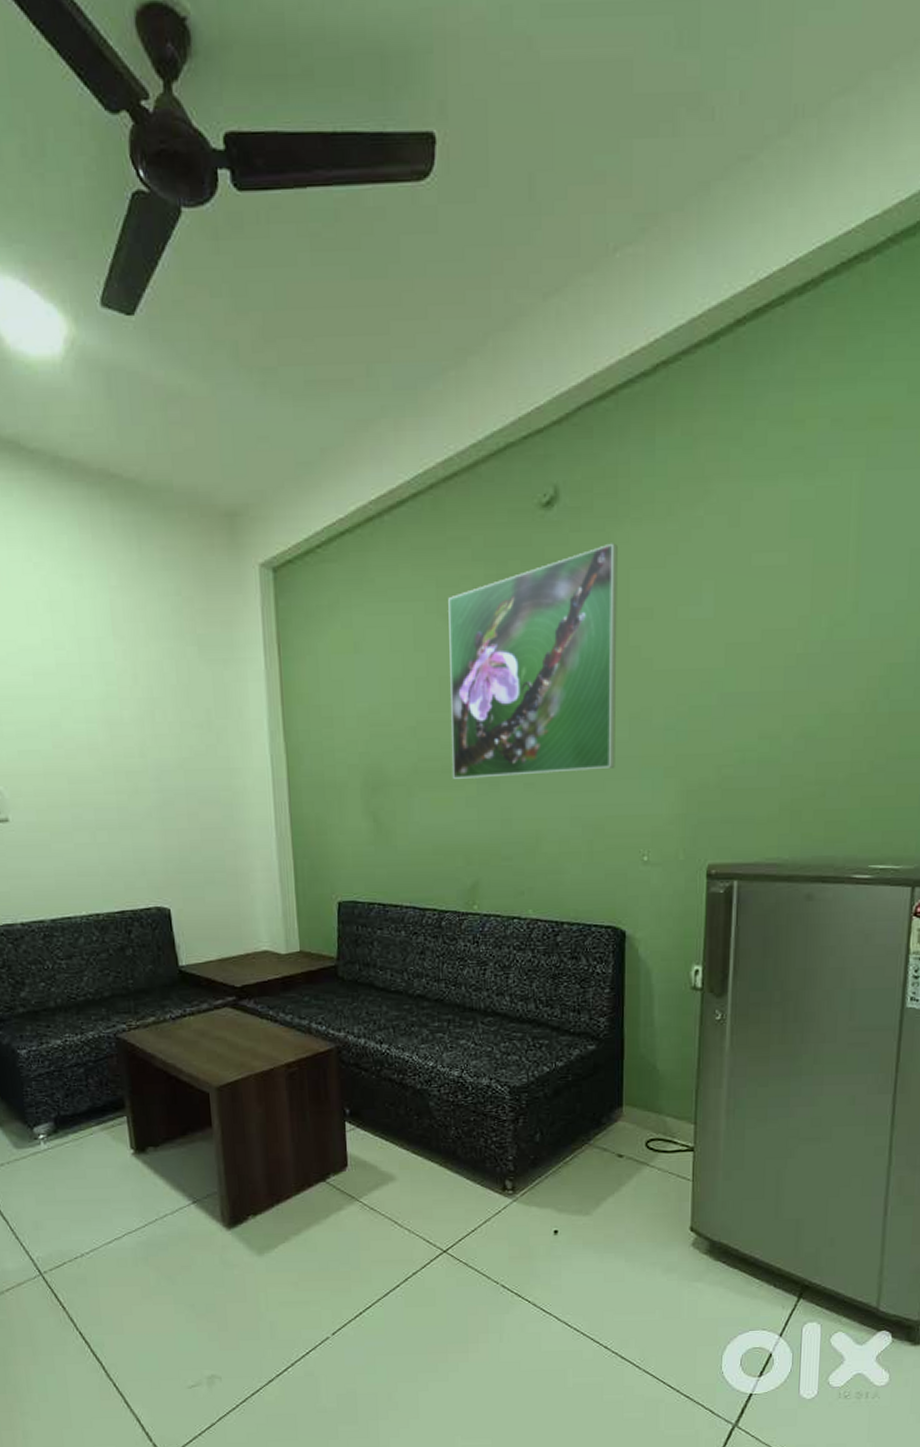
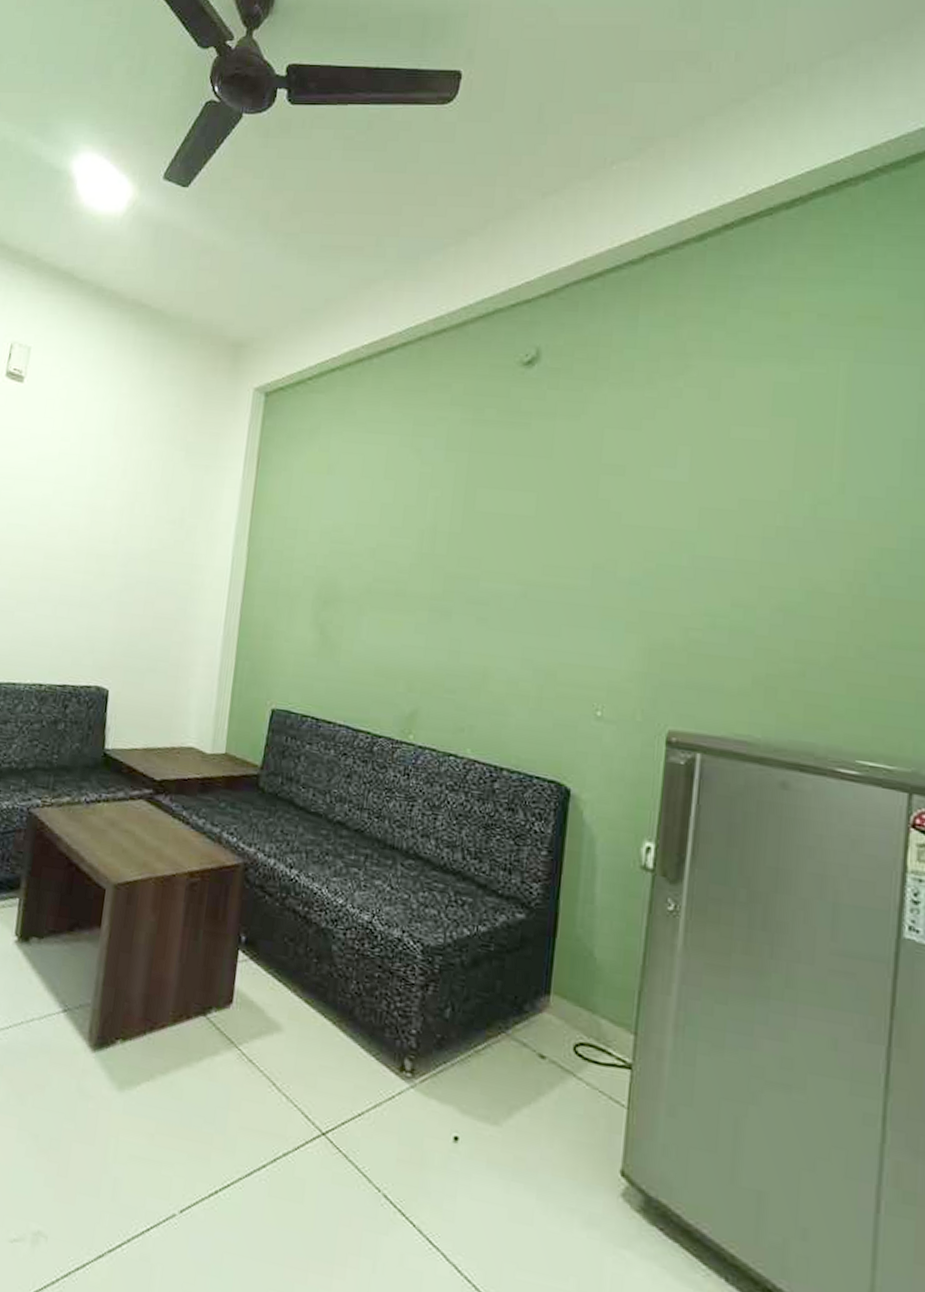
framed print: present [448,543,618,780] -> none [405,402,594,615]

